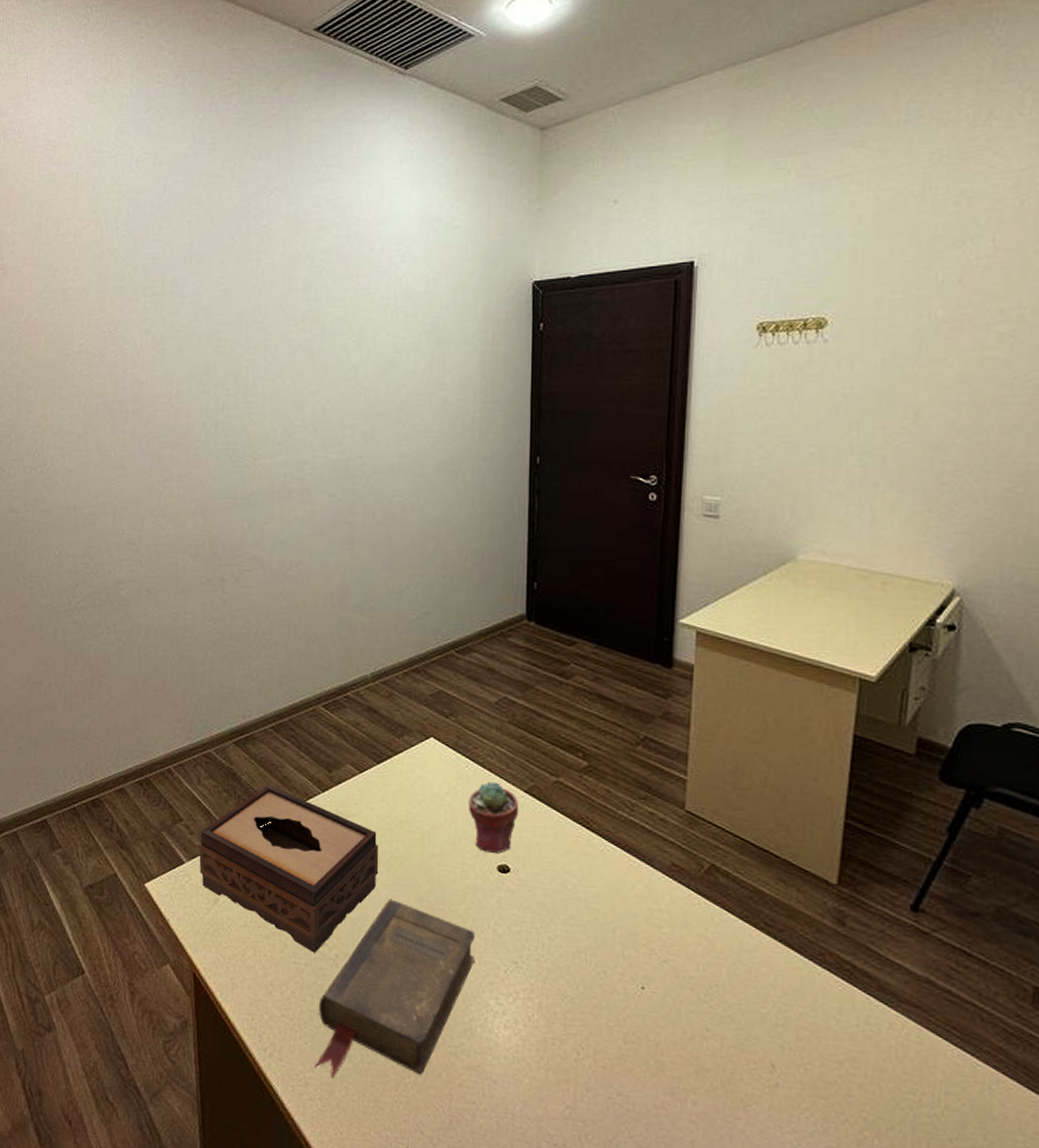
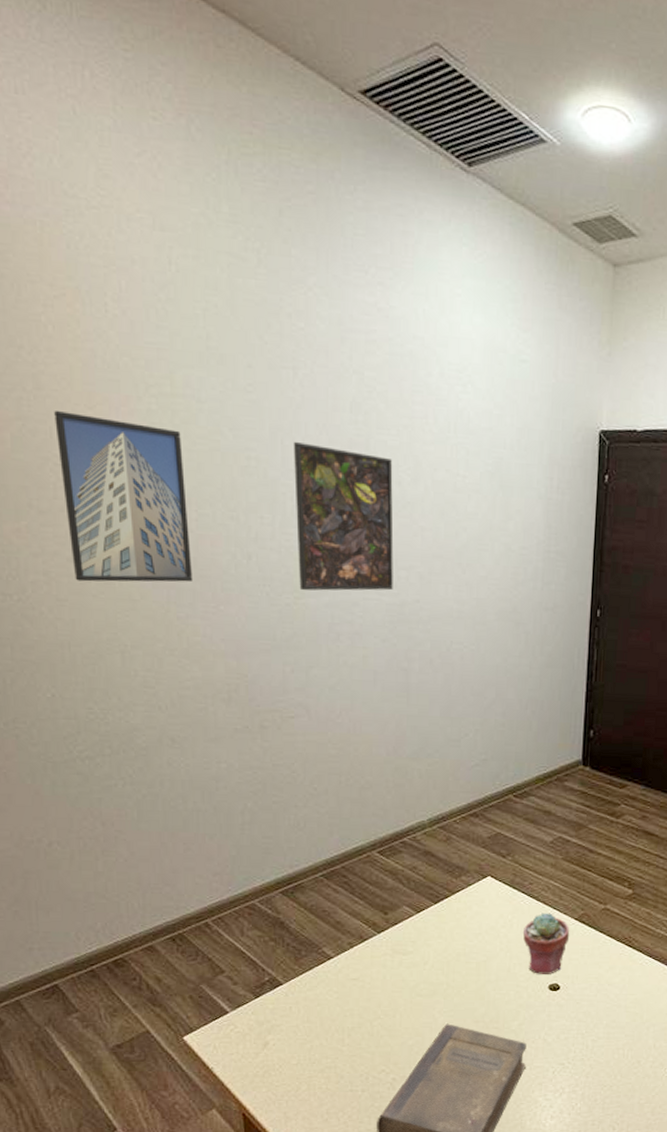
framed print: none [76,316,172,454] -> present [54,411,193,582]
tissue box: present [199,784,379,953] -> none [245,930,436,1080]
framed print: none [255,322,340,453] -> present [293,442,394,591]

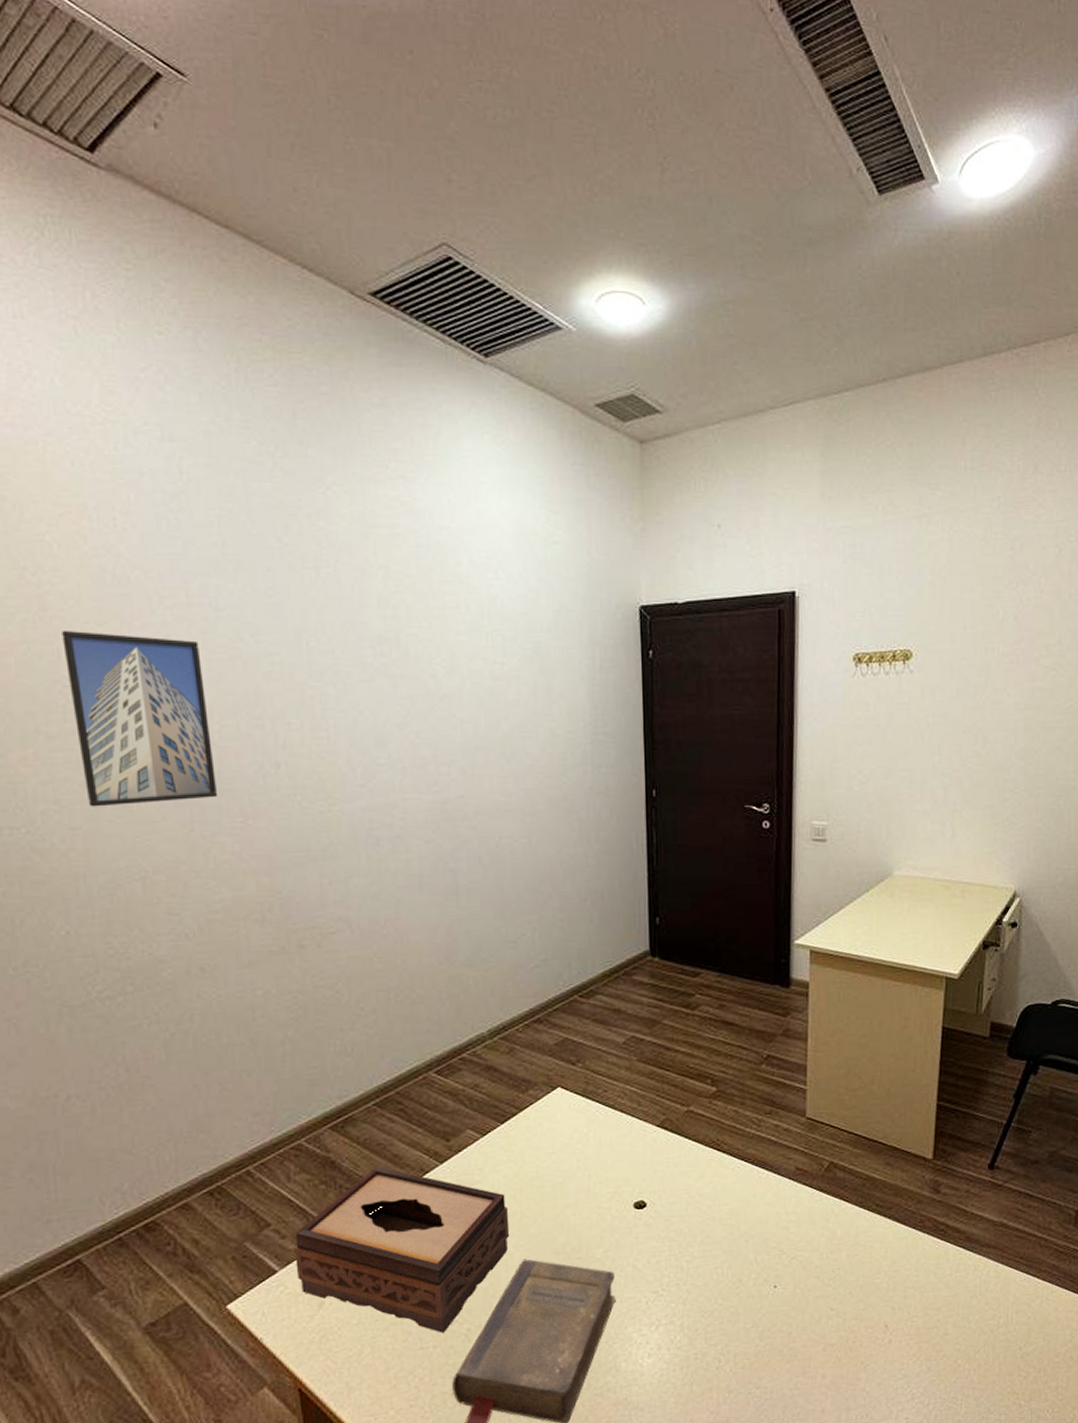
tissue box: none [245,930,436,1080] -> present [294,1166,510,1333]
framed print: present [293,442,394,591] -> none [319,643,434,797]
potted succulent: present [523,912,570,974] -> none [601,1121,653,1192]

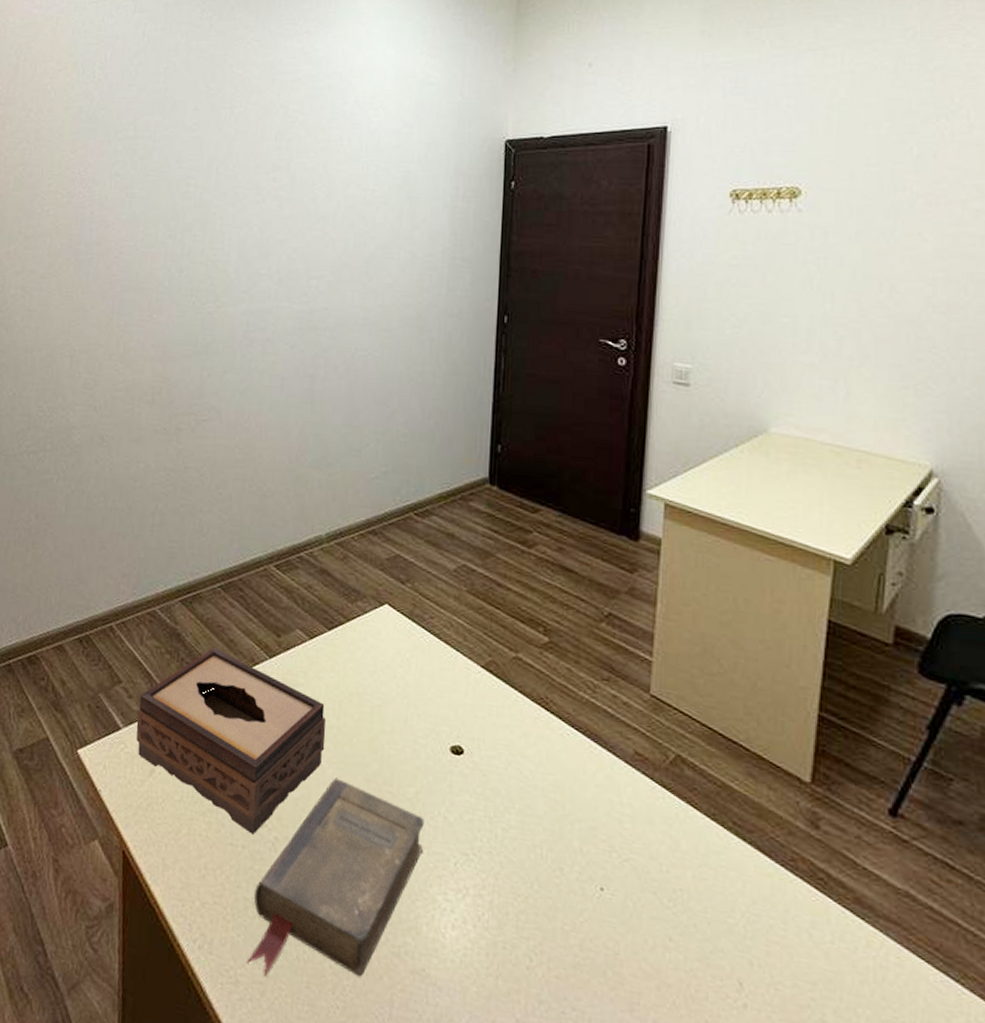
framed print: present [62,631,218,807] -> none [44,157,138,295]

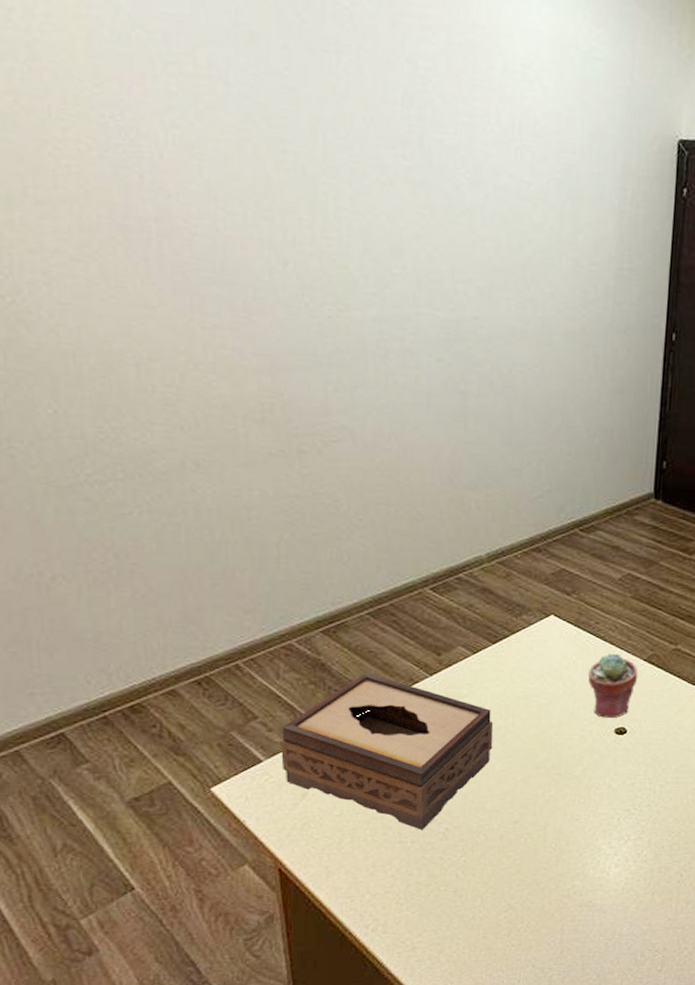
book: present [246,777,424,977] -> none [423,770,590,938]
potted succulent: none [422,654,476,733] -> present [588,653,638,718]

